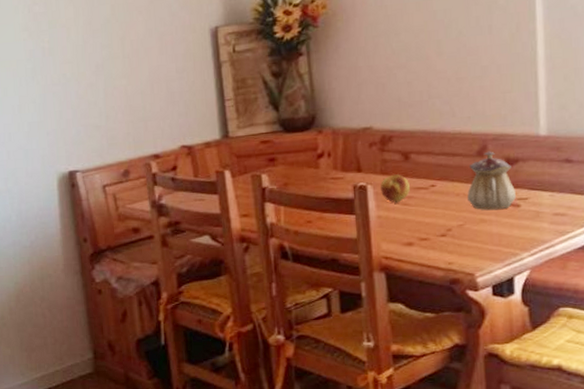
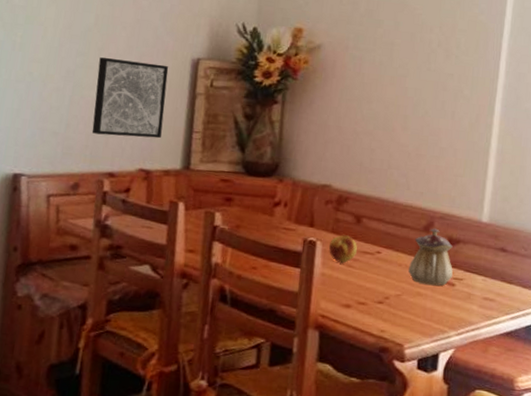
wall art: none [123,40,195,121] -> present [91,57,169,139]

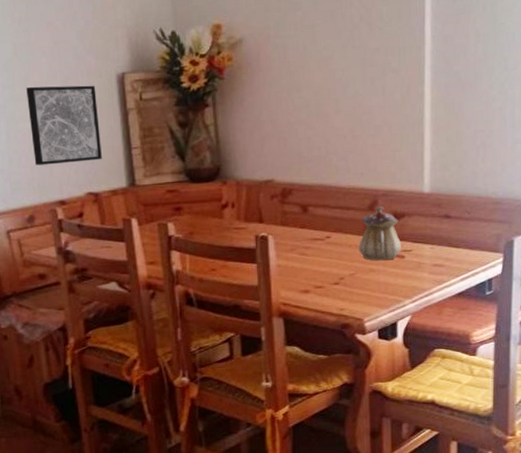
fruit: present [329,235,357,263] -> none [281,225,307,252]

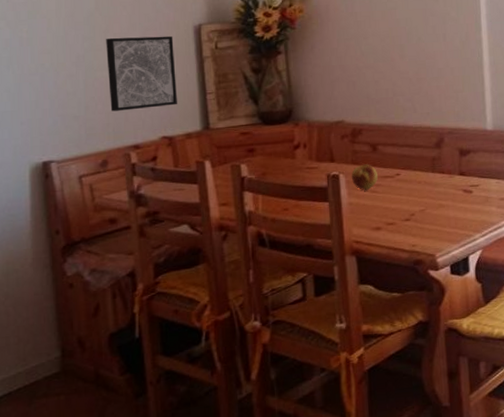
fruit: none [281,225,307,252] -> present [352,164,378,190]
teapot: present [359,206,401,260] -> none [428,143,469,196]

